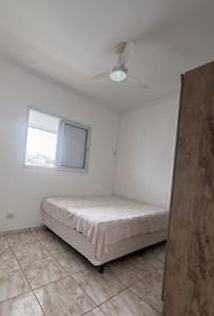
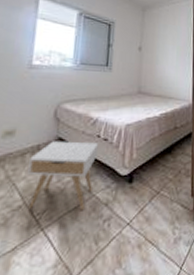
nightstand: none [23,227,74,284] -> present [28,141,98,210]

